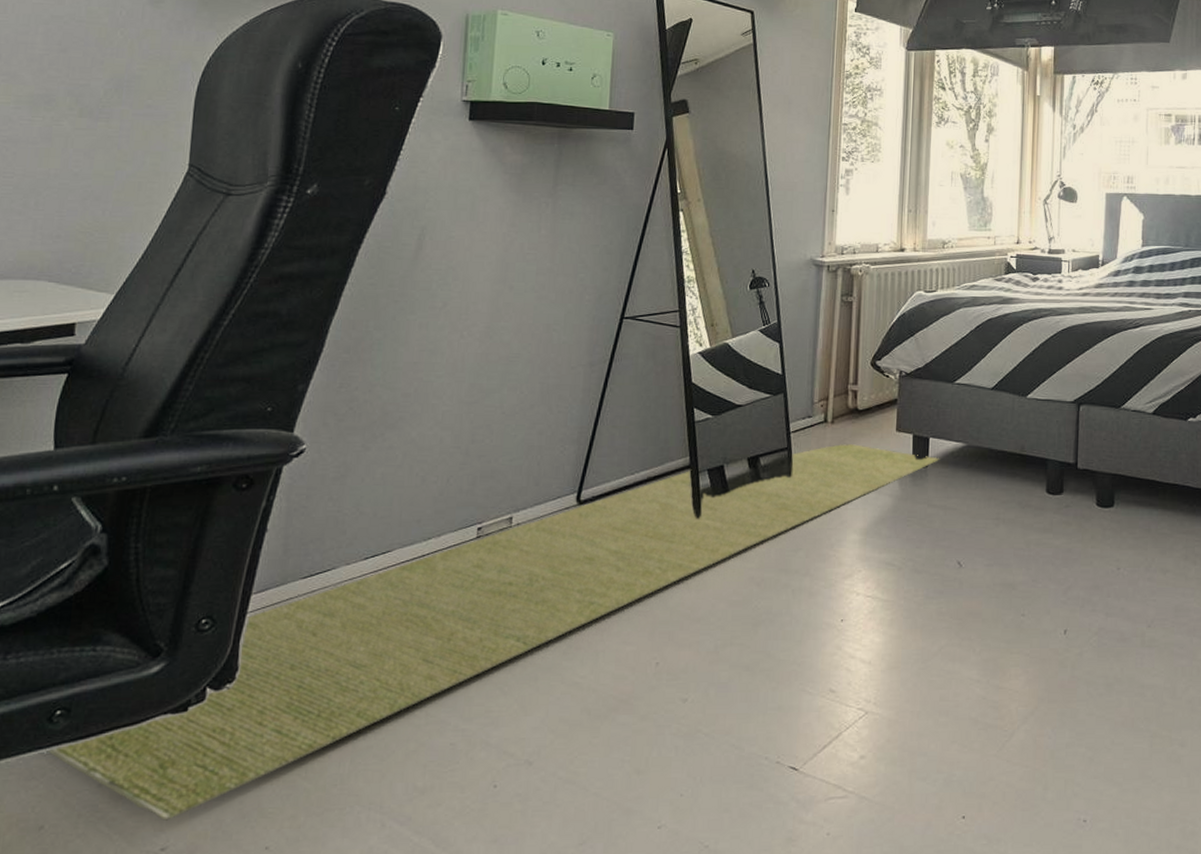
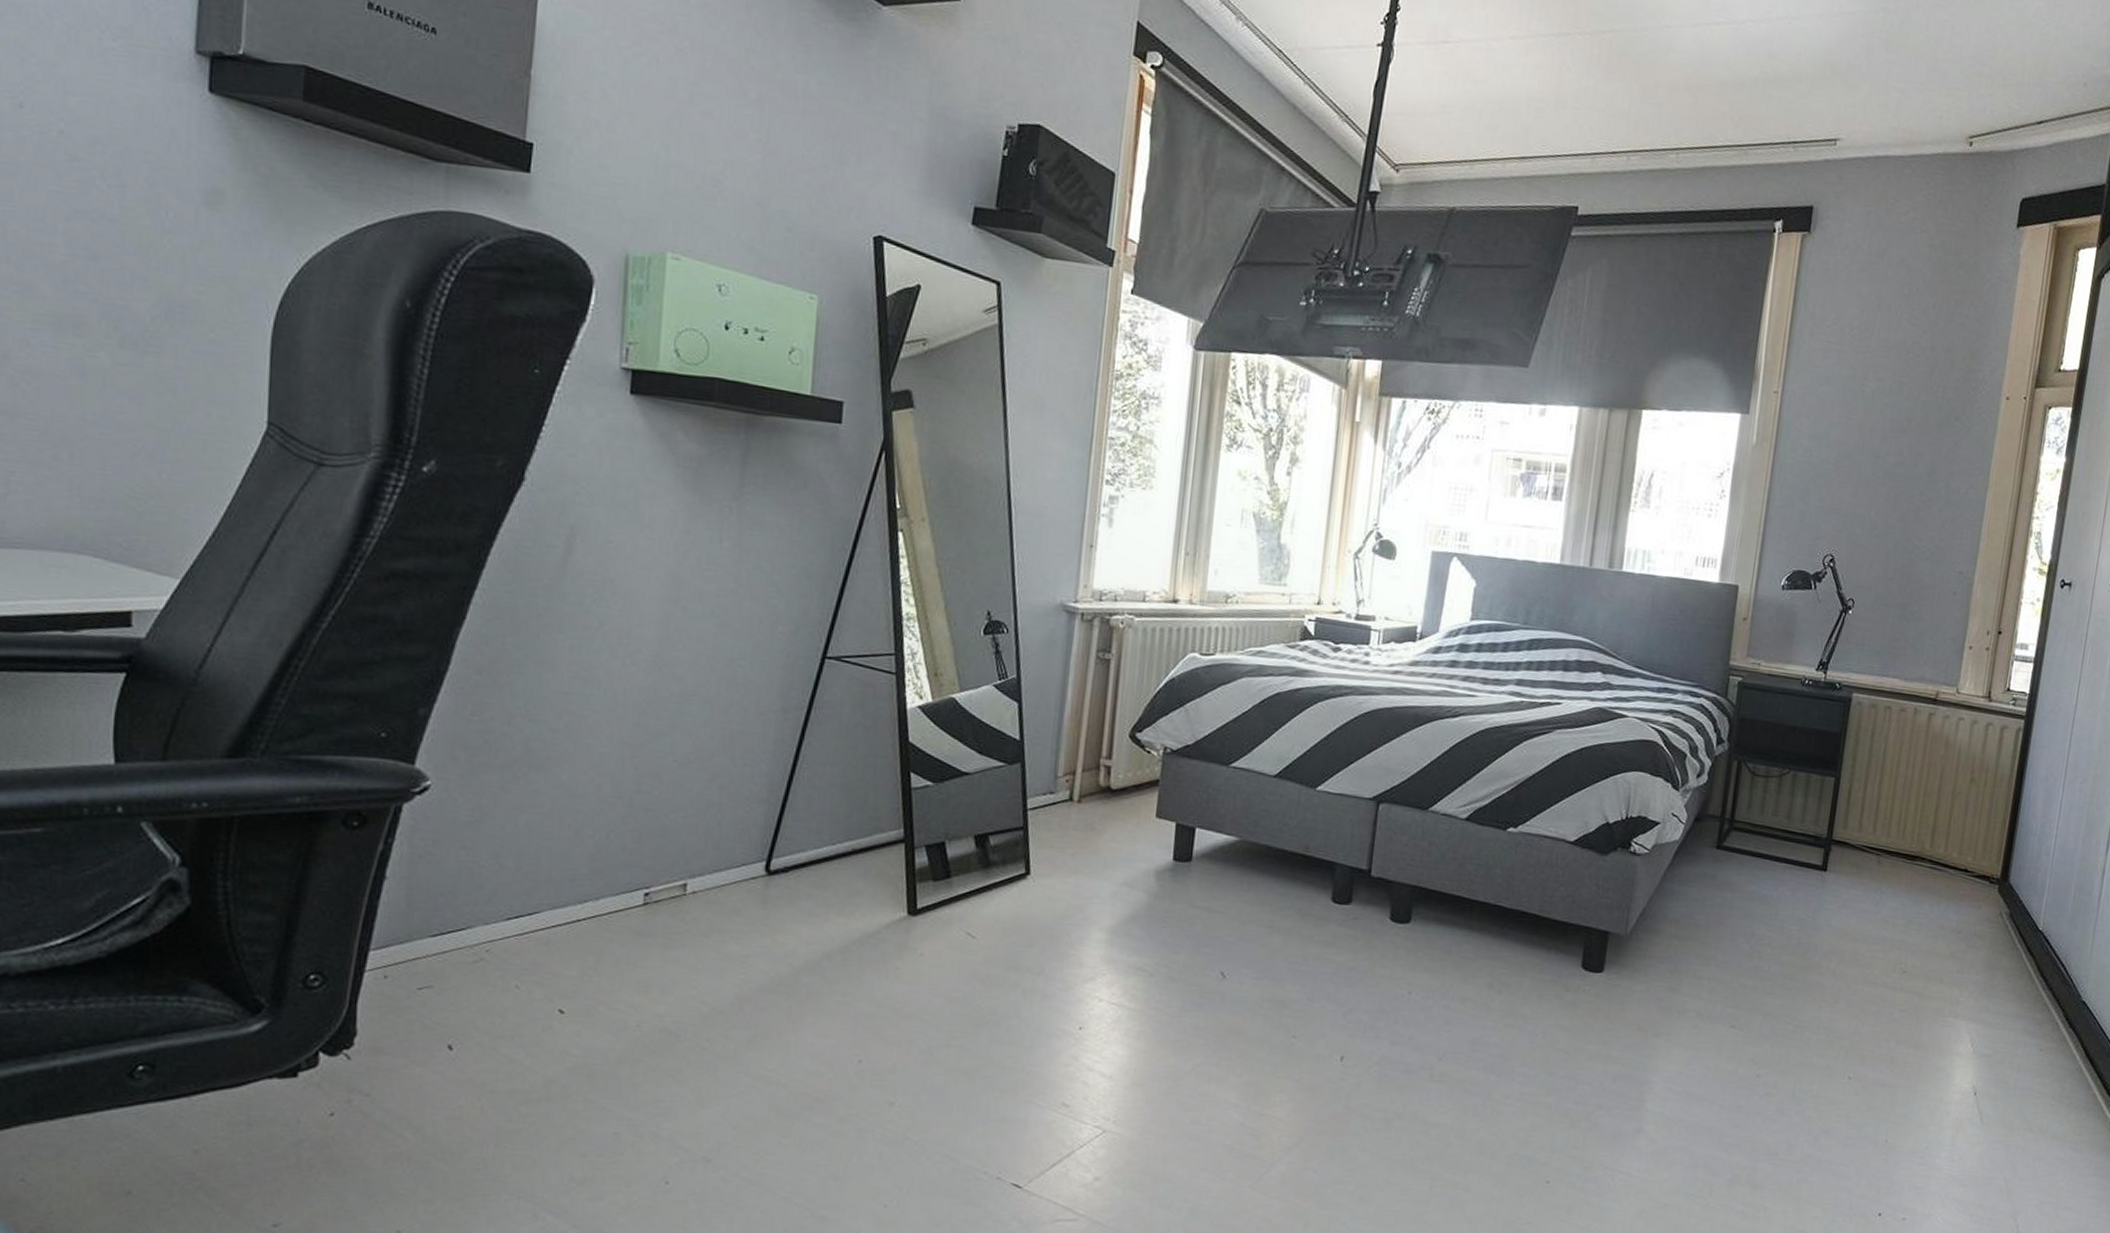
rug: present [45,444,940,821] -> none [127,827,1207,1195]

